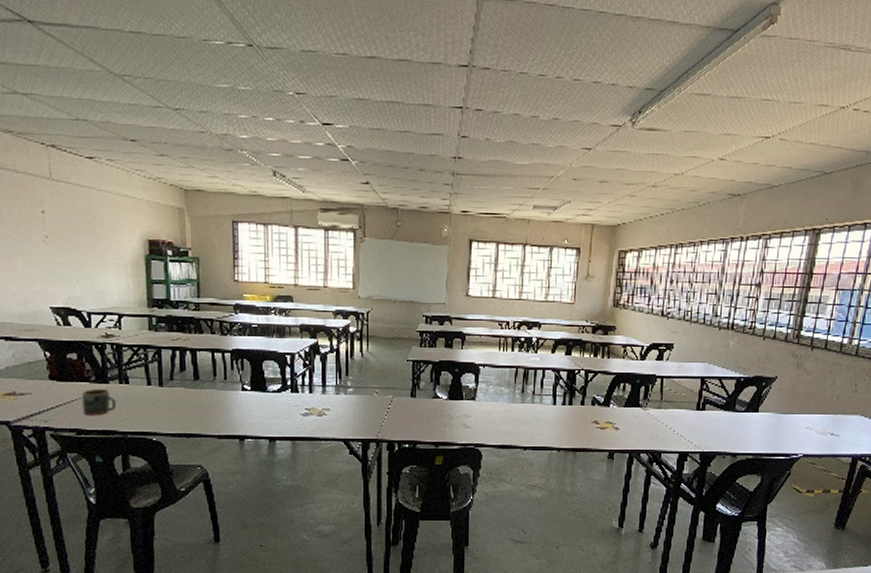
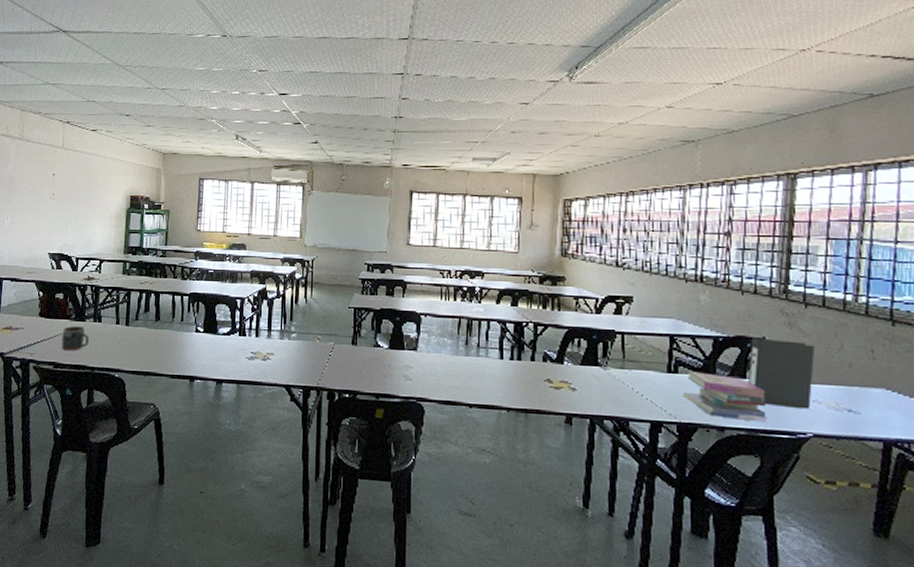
books: none [706,408,772,448] -> present [682,371,767,423]
binder: none [760,377,815,435] -> present [748,337,816,410]

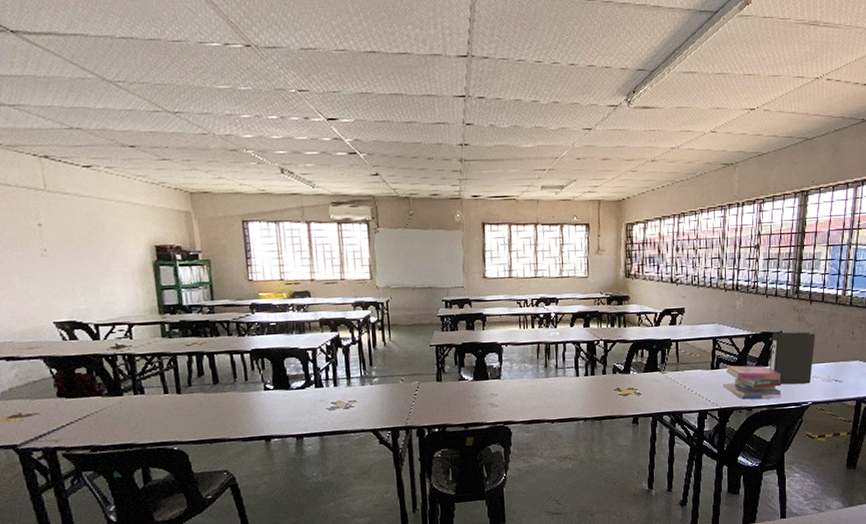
mug: present [61,325,89,351] -> none [94,401,132,431]

